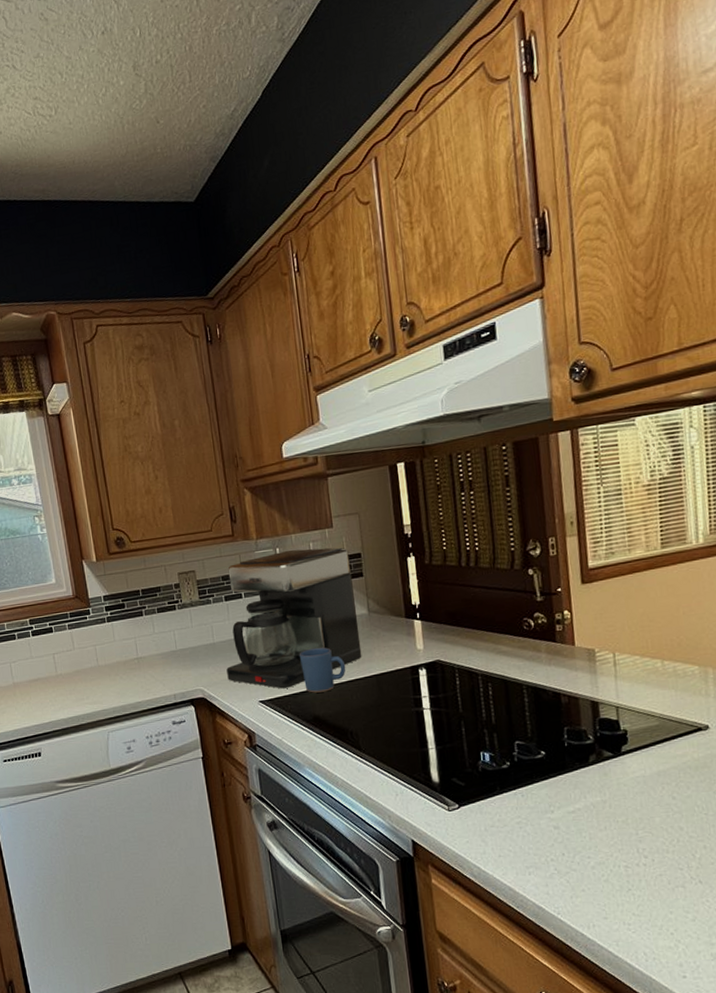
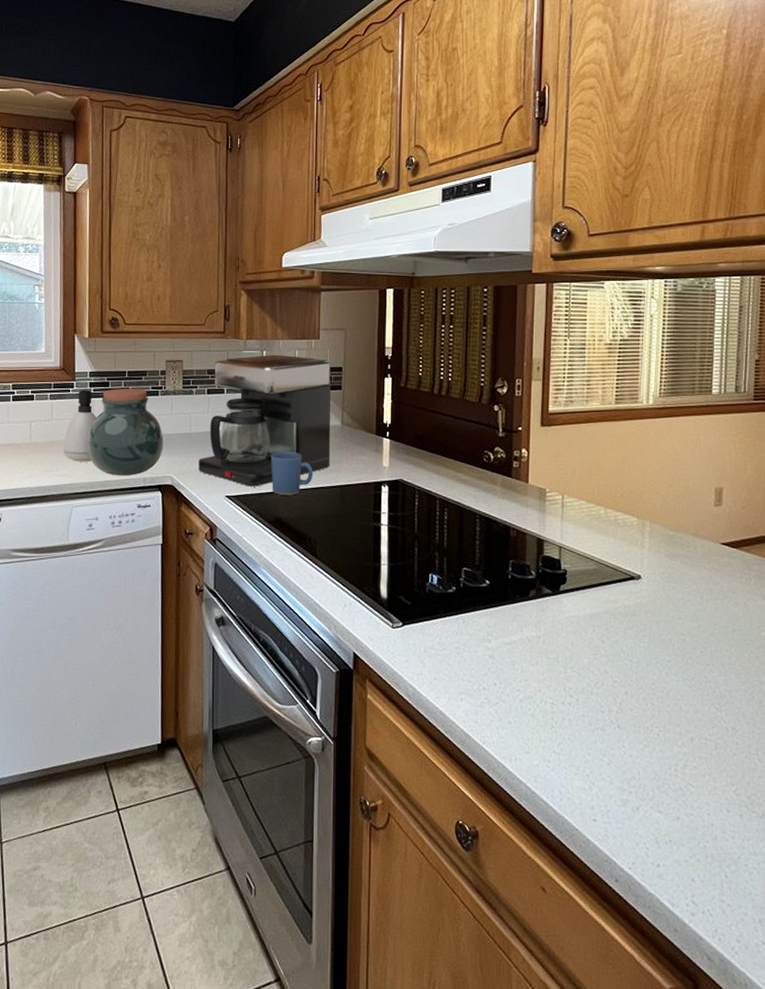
soap dispenser: none [89,614,122,688] -> present [63,390,105,462]
jar: none [111,605,189,696] -> present [87,388,164,476]

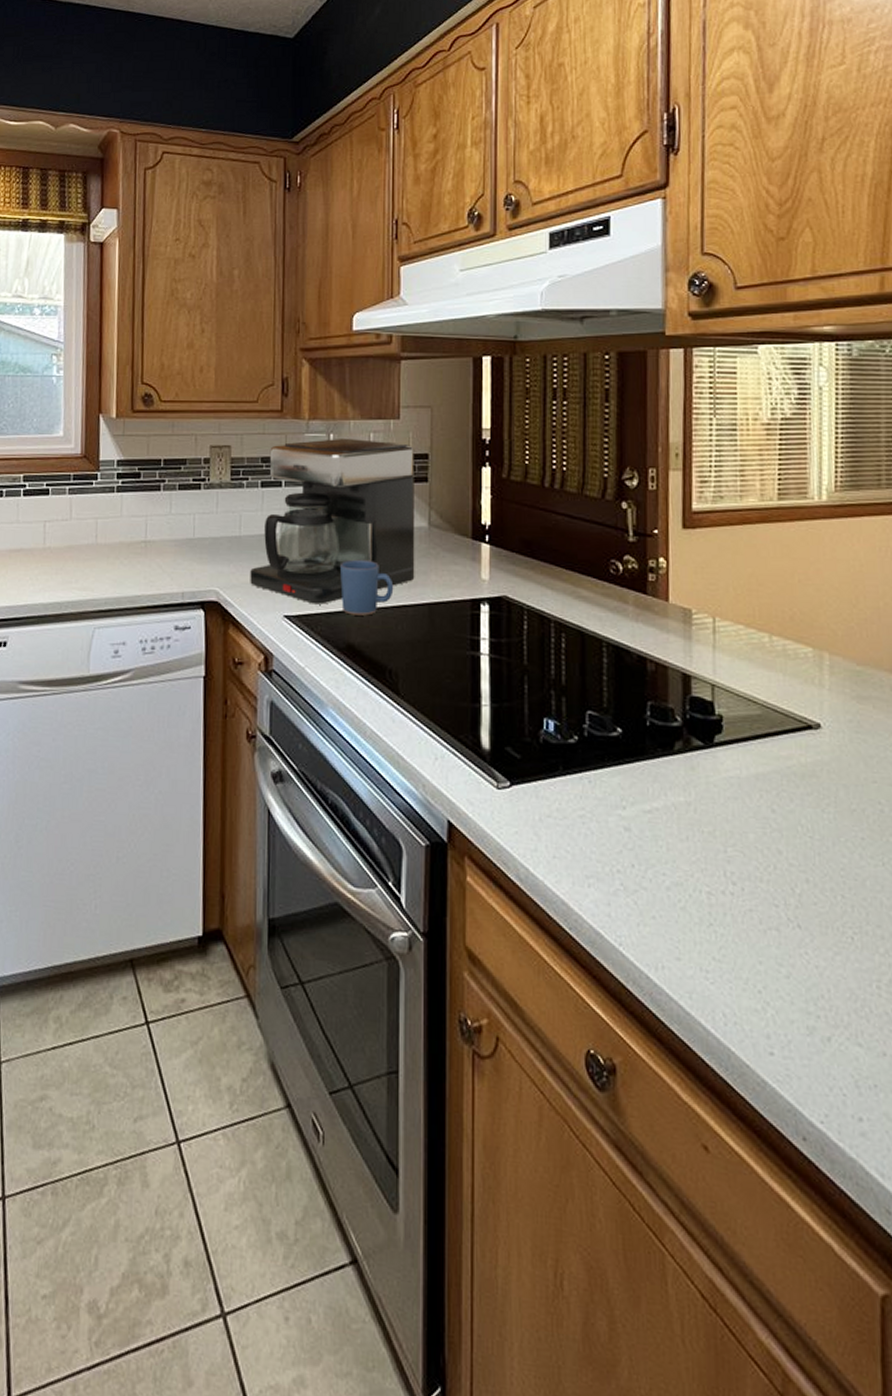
soap dispenser: present [63,390,105,462] -> none [83,482,135,572]
jar: present [87,388,164,476] -> none [113,480,207,590]

